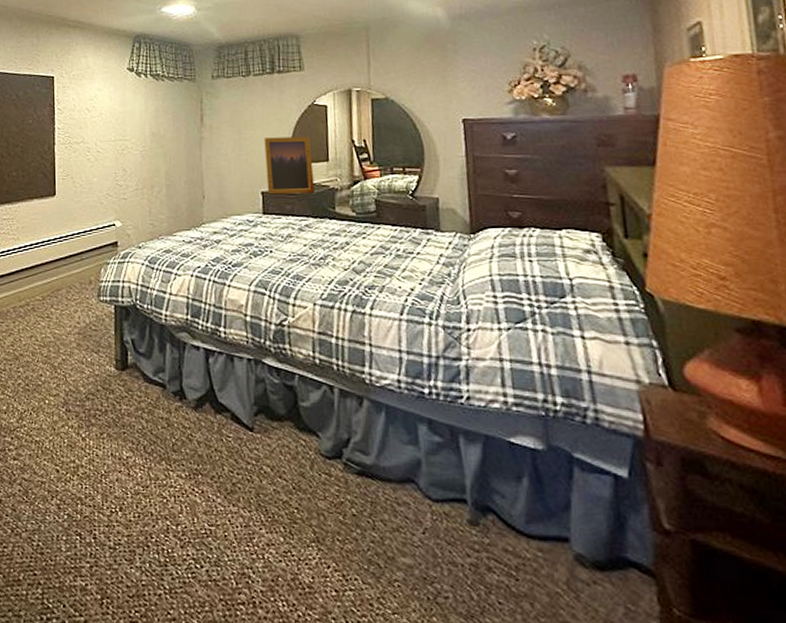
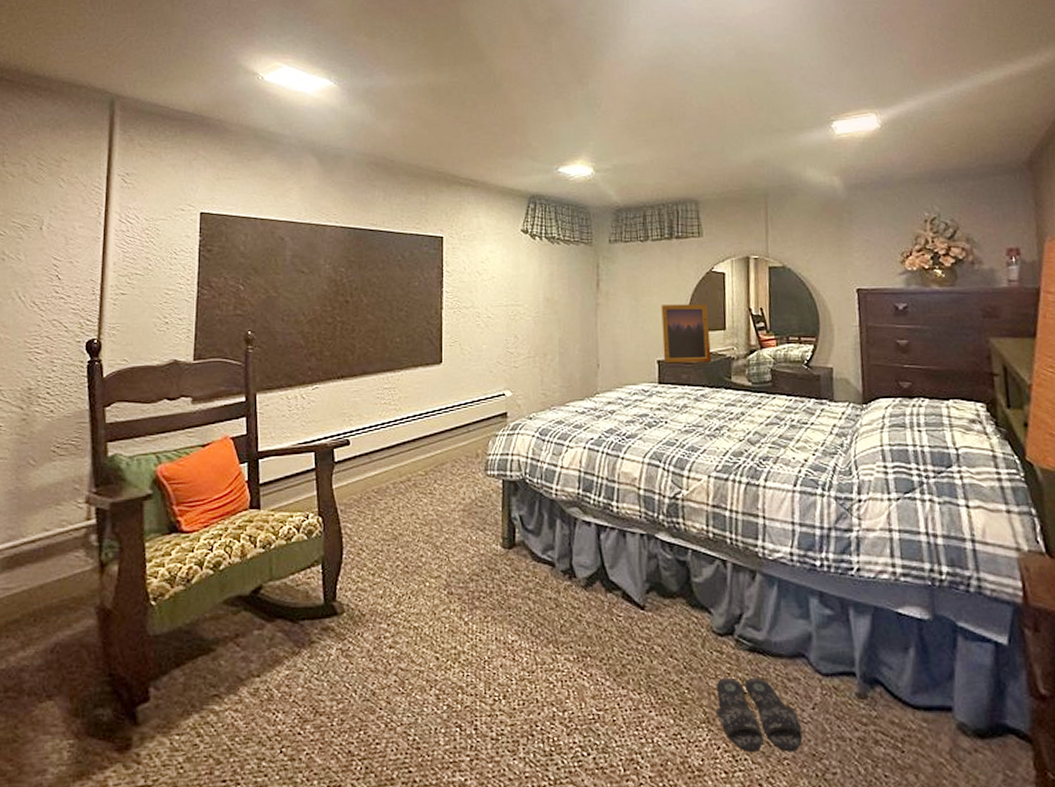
slippers: none [325,499,413,575] -> present [715,677,803,752]

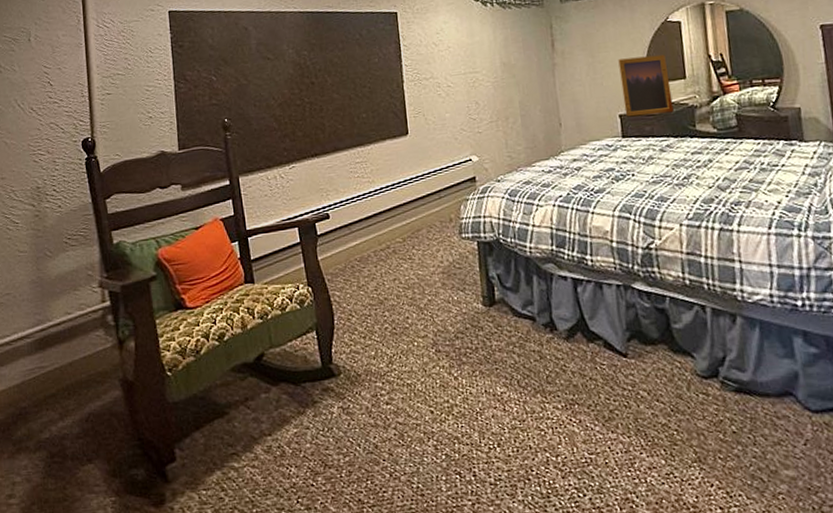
slippers: present [715,677,803,752] -> none [705,417,796,488]

